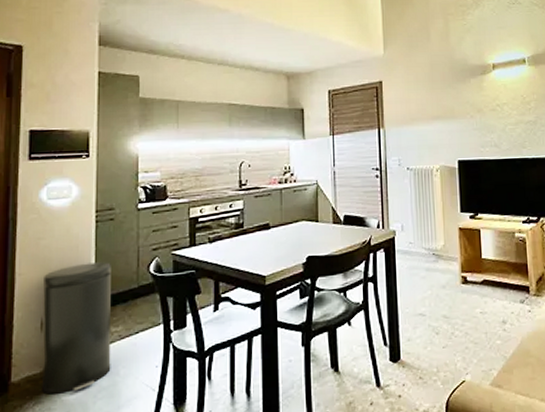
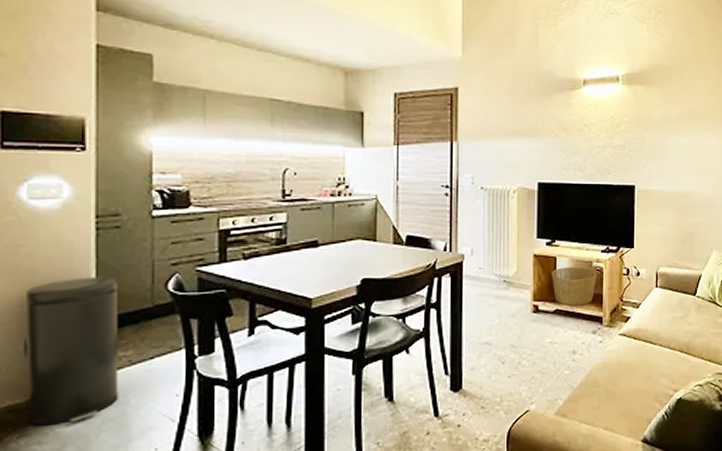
basket: none [476,238,520,277] -> present [551,267,597,306]

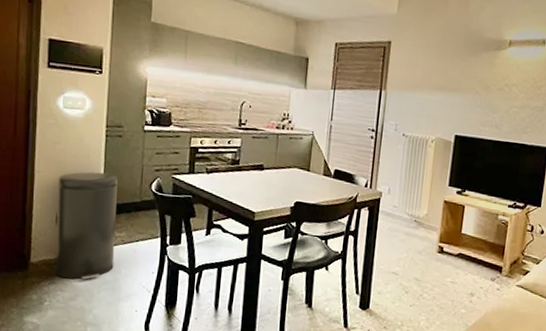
basket: present [551,267,597,306] -> none [458,216,502,254]

